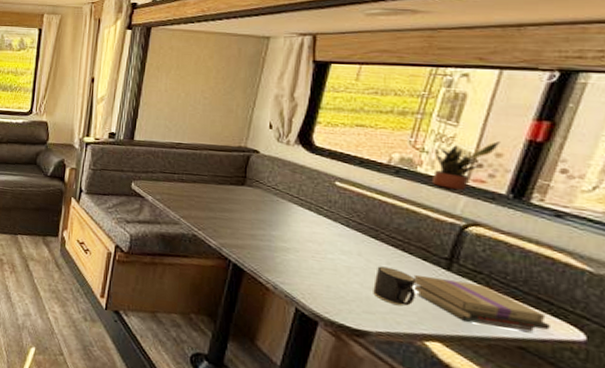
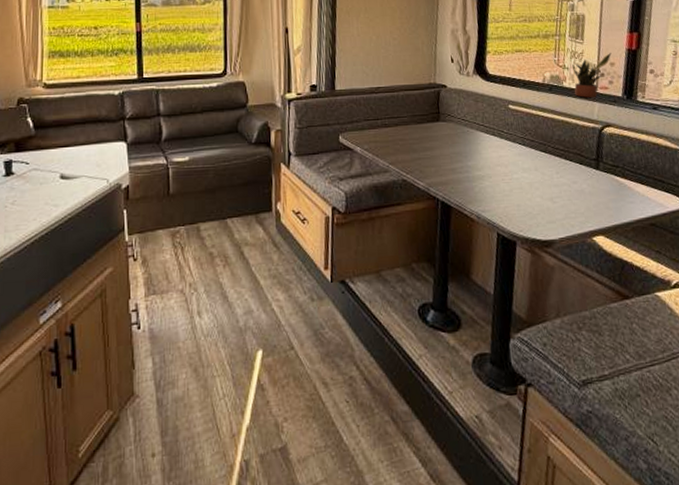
mug: present [373,266,417,306] -> none [550,176,580,210]
books: present [413,275,550,332] -> none [576,177,666,212]

